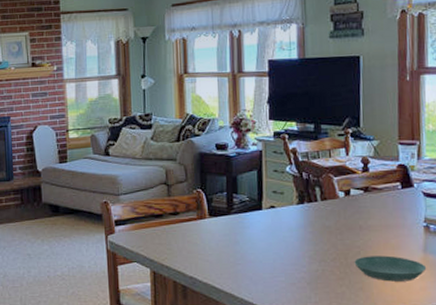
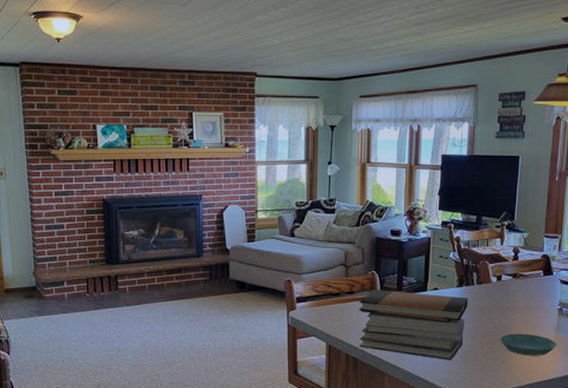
book stack: none [184,209,312,288] -> present [358,290,468,361]

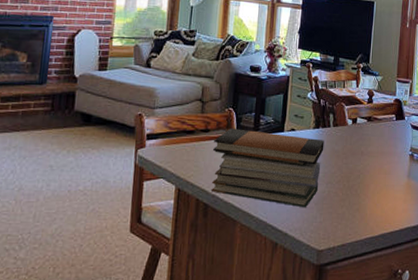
saucer: present [500,334,557,356] -> none [354,179,409,204]

